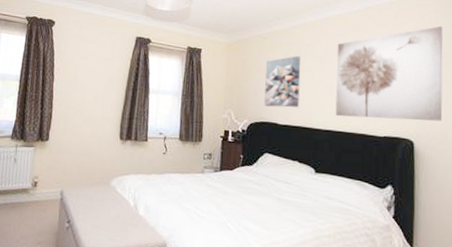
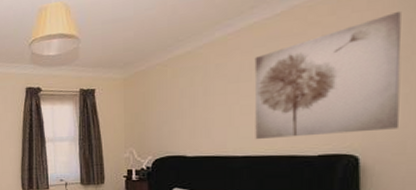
wall art: present [264,56,301,108] -> none [168,79,210,139]

